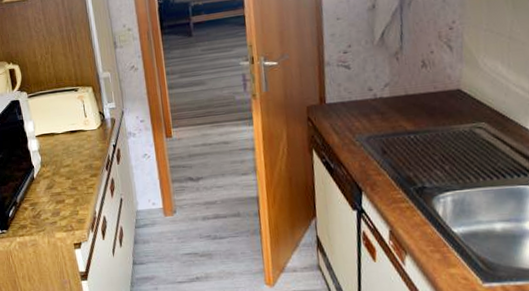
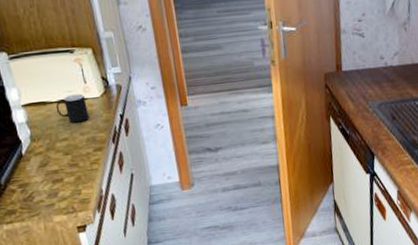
cup: none [61,126,88,152] -> present [55,93,89,123]

